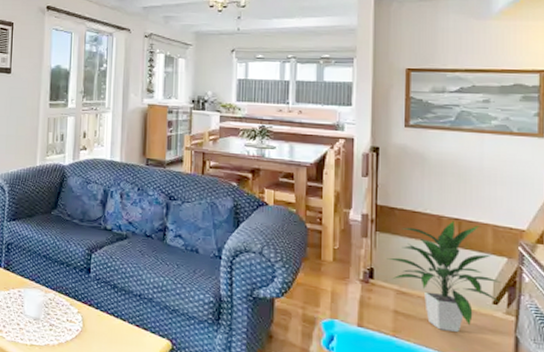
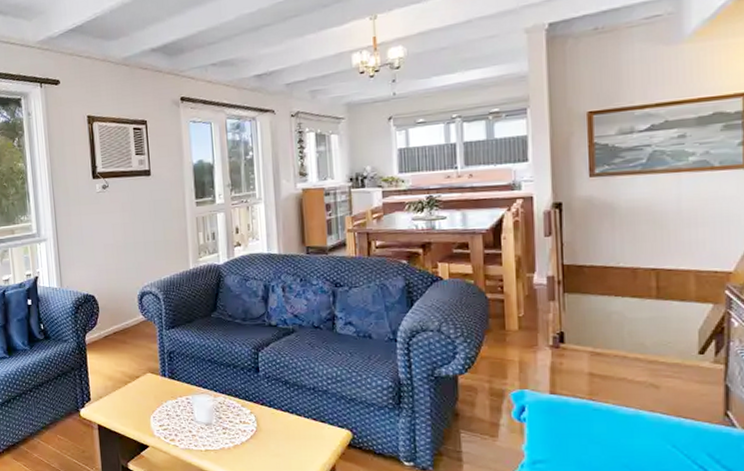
indoor plant: present [386,221,501,332] -> none [577,272,707,388]

